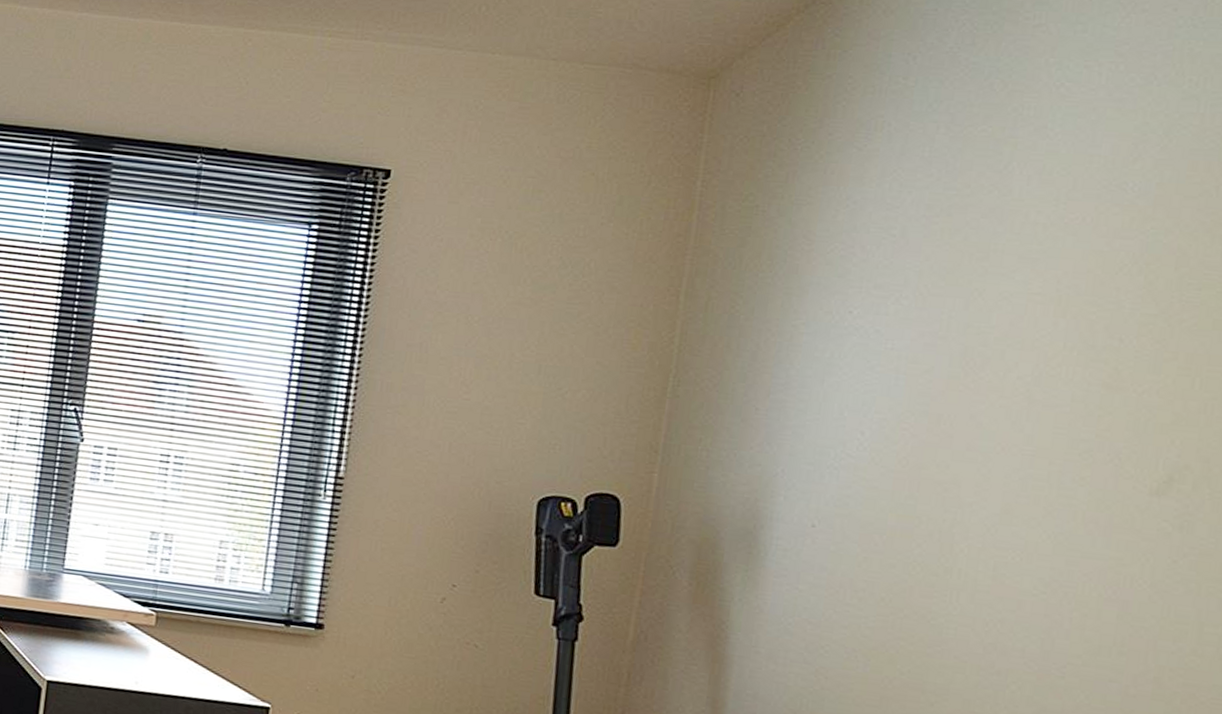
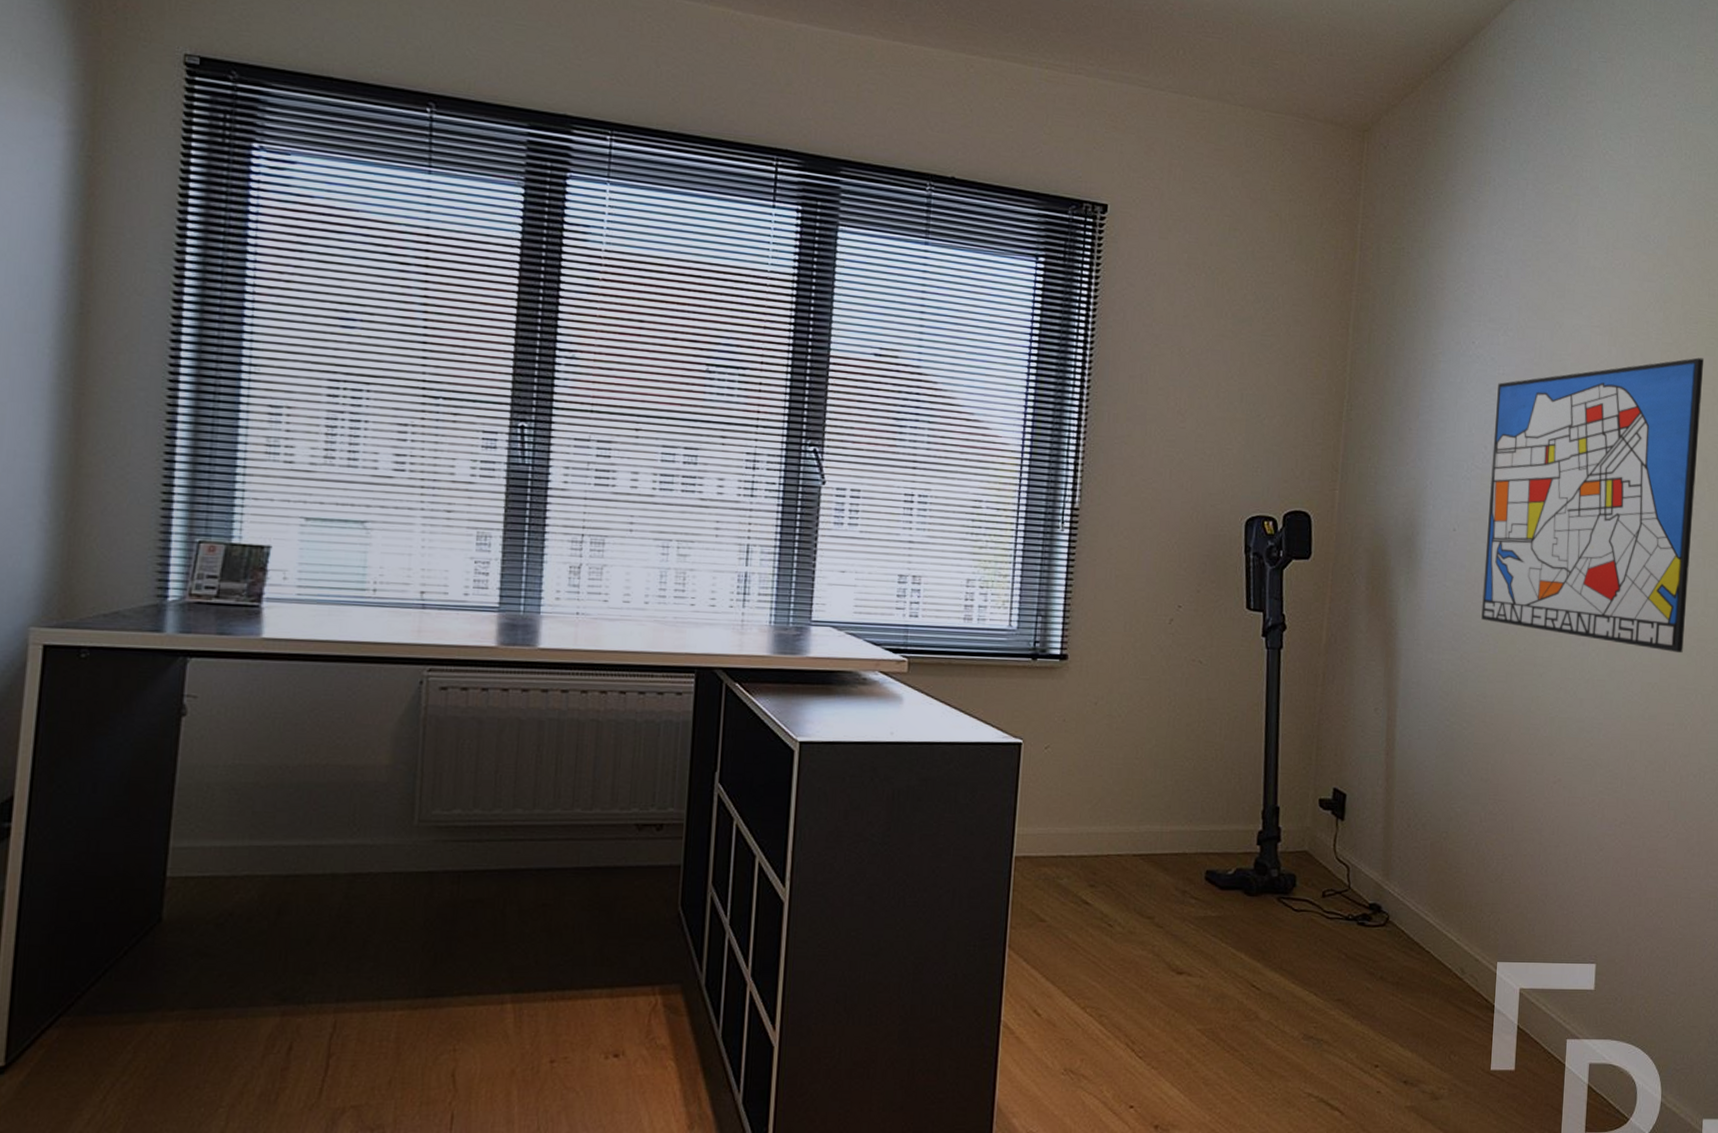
wall art: none [847,332,1211,699] -> present [1481,357,1705,654]

